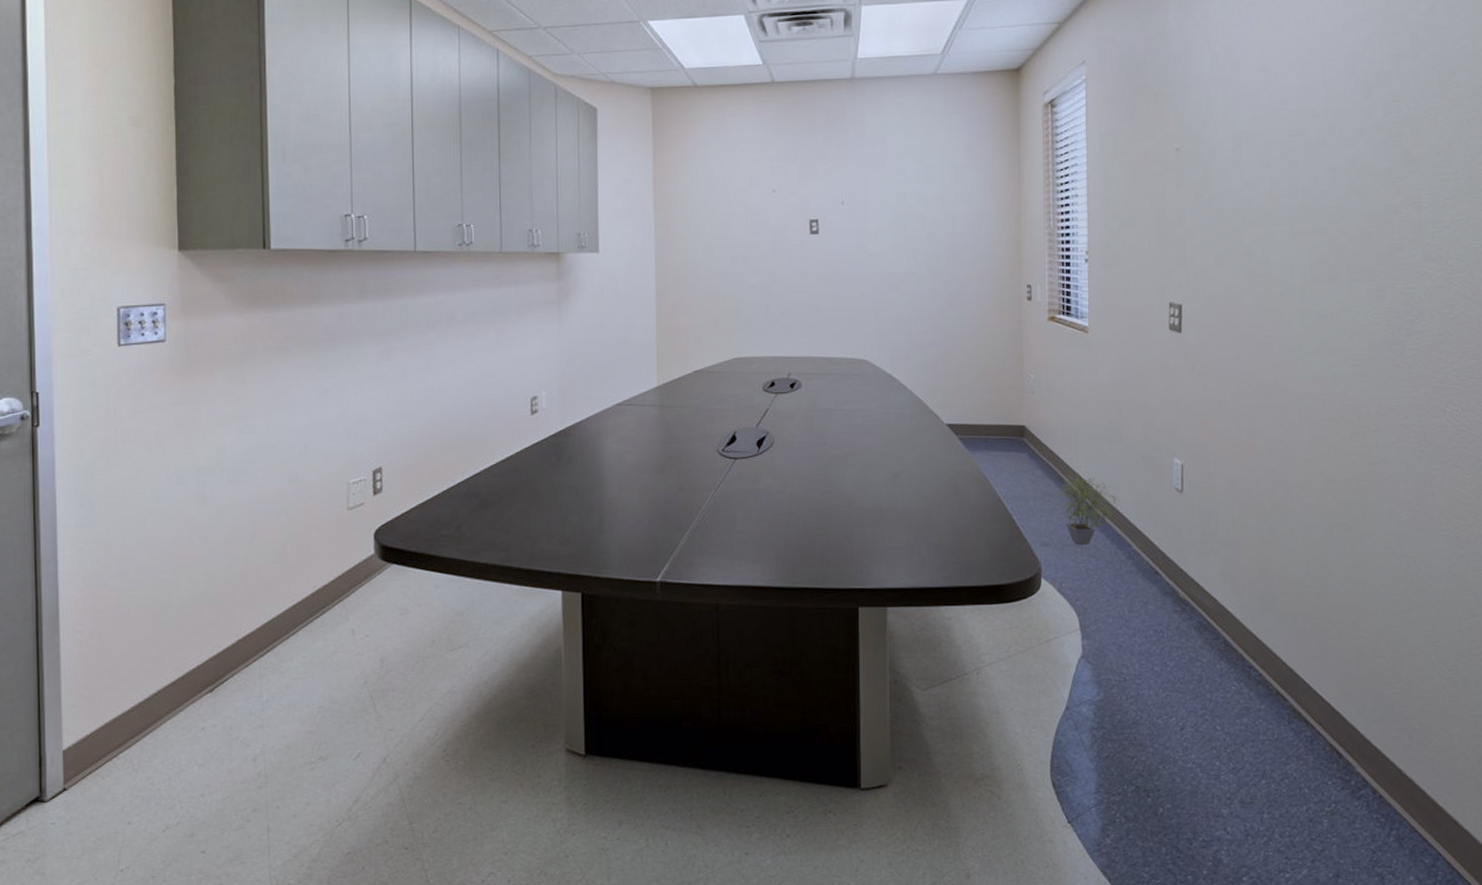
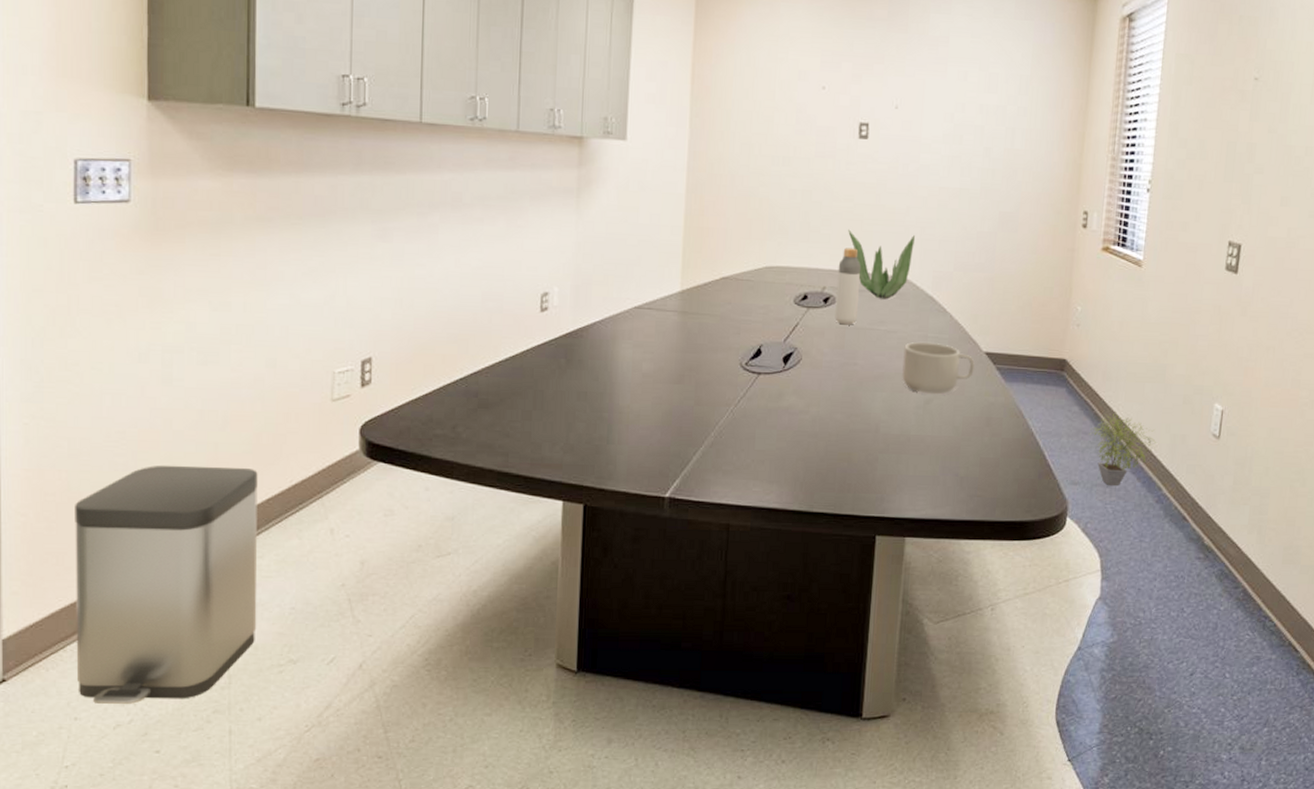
pedal bin: none [124,577,289,808] -> present [75,465,258,704]
bottle: none [801,335,823,407] -> present [835,247,861,325]
plant: none [808,318,870,381] -> present [848,229,915,300]
cup: none [869,418,938,468] -> present [902,341,975,395]

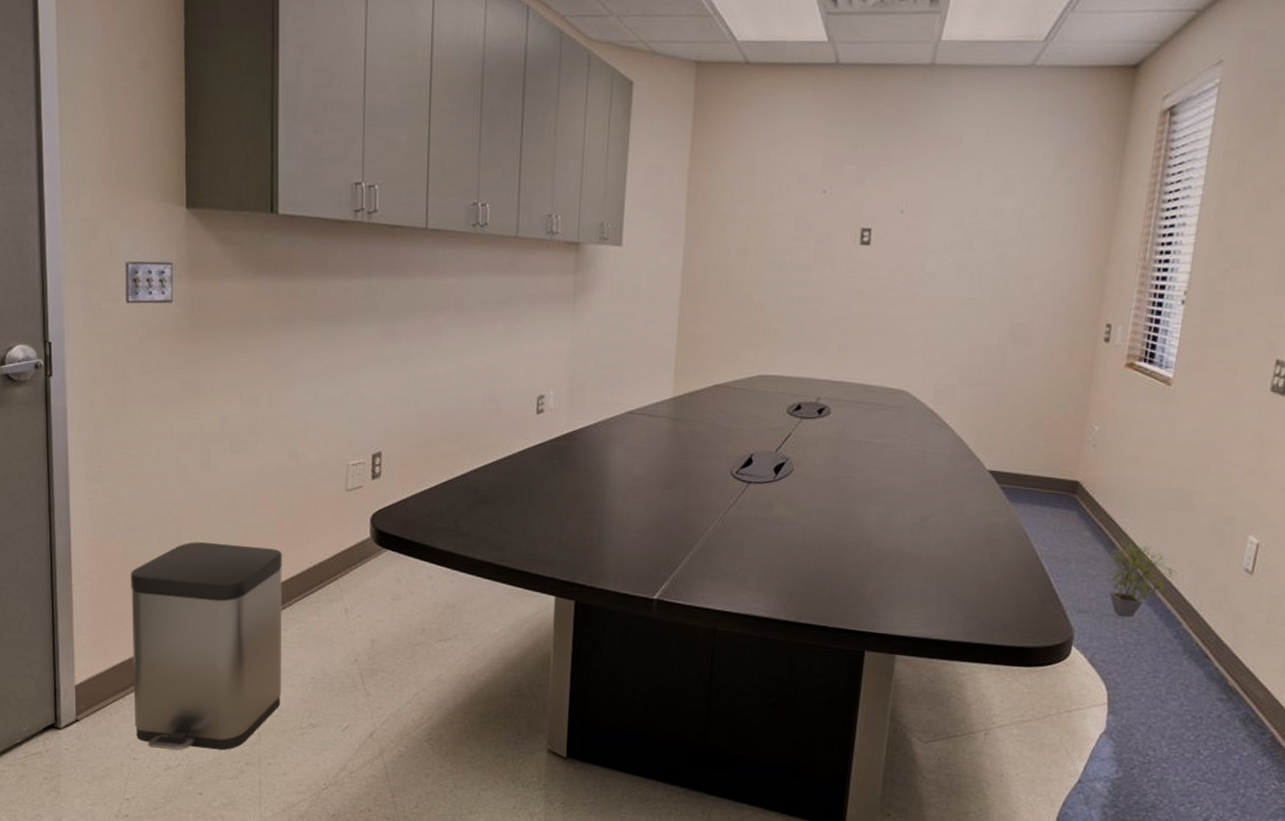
bottle: present [835,247,861,325] -> none [829,358,858,437]
plant: present [848,229,915,300] -> none [846,339,917,412]
cup: present [902,341,975,395] -> none [898,456,977,512]

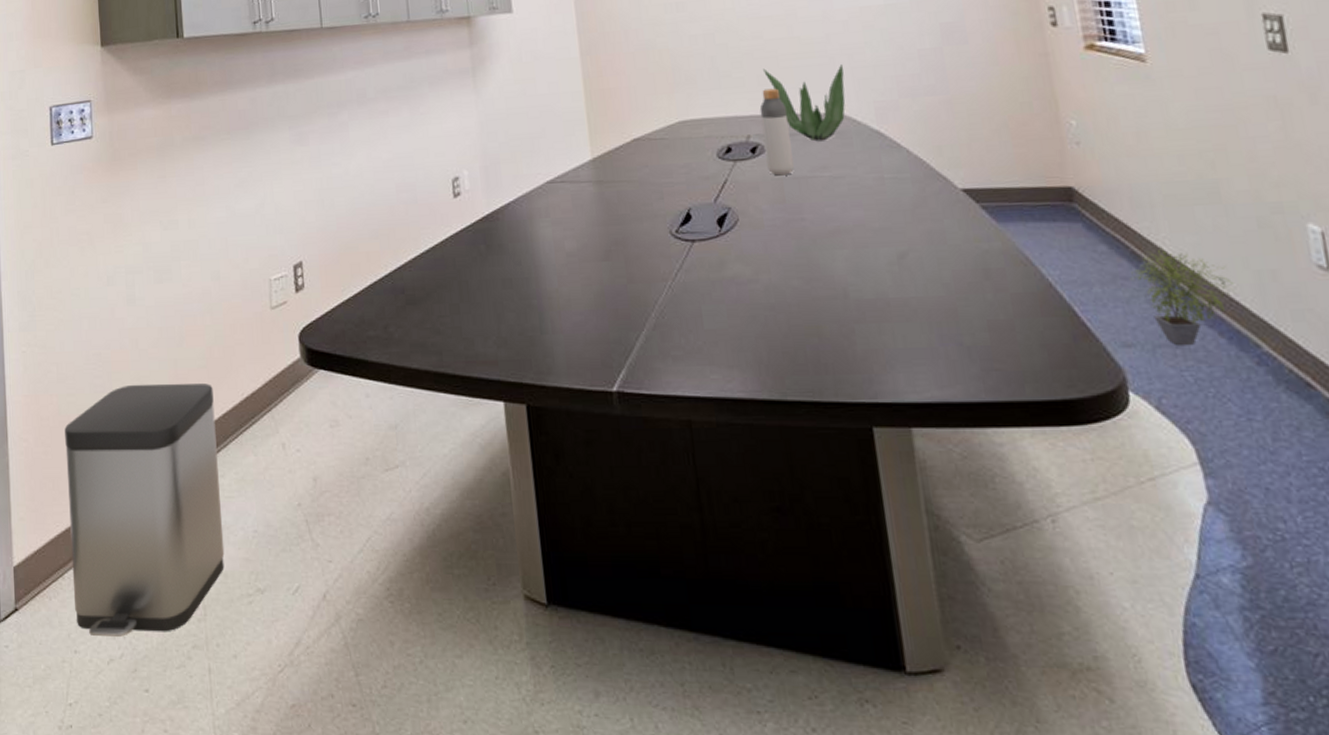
bottle: none [829,358,858,437] -> present [759,88,794,176]
plant: none [846,339,917,412] -> present [763,65,846,142]

